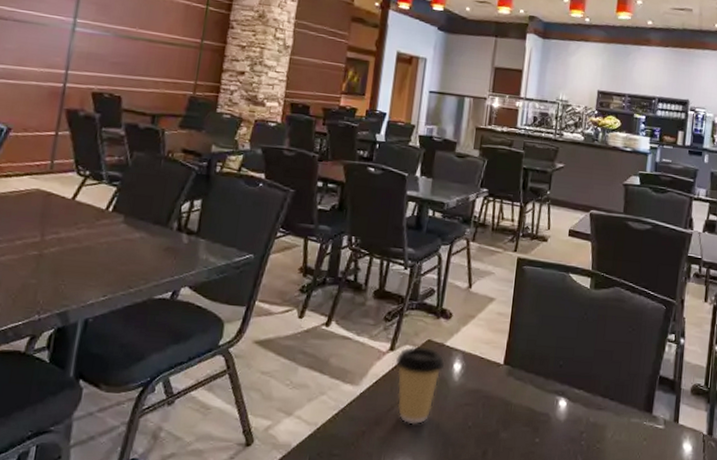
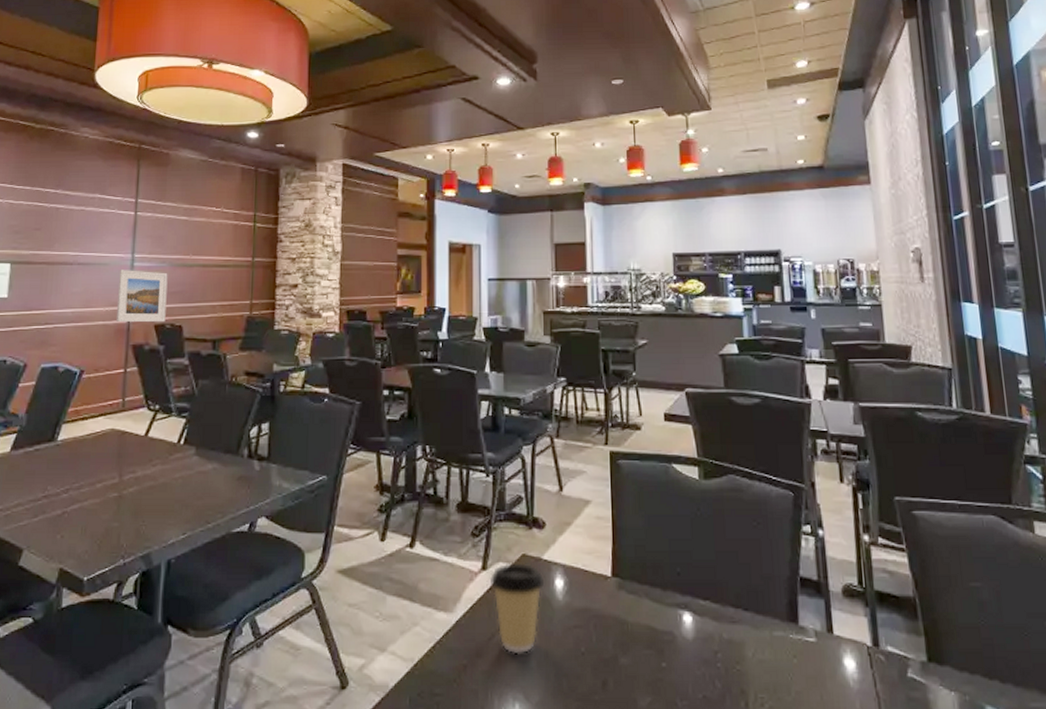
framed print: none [50,32,111,91] -> present [116,270,168,323]

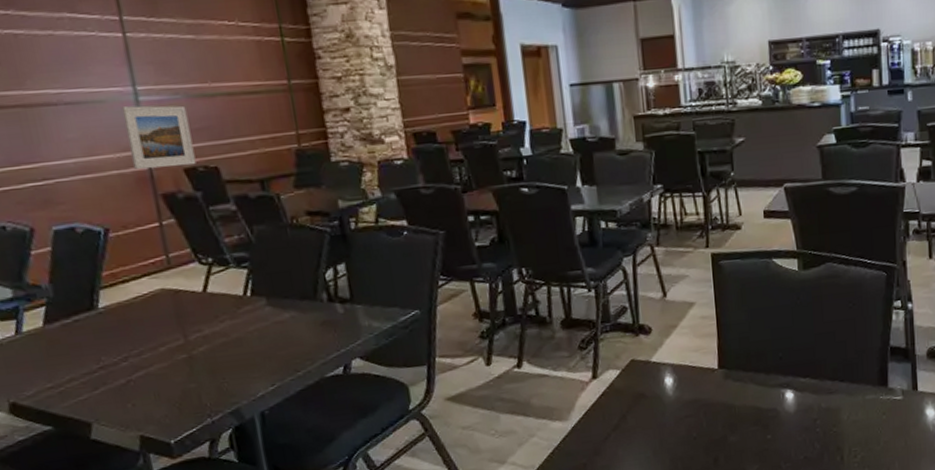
coffee cup: present [489,563,545,655] -> none [600,367,655,448]

